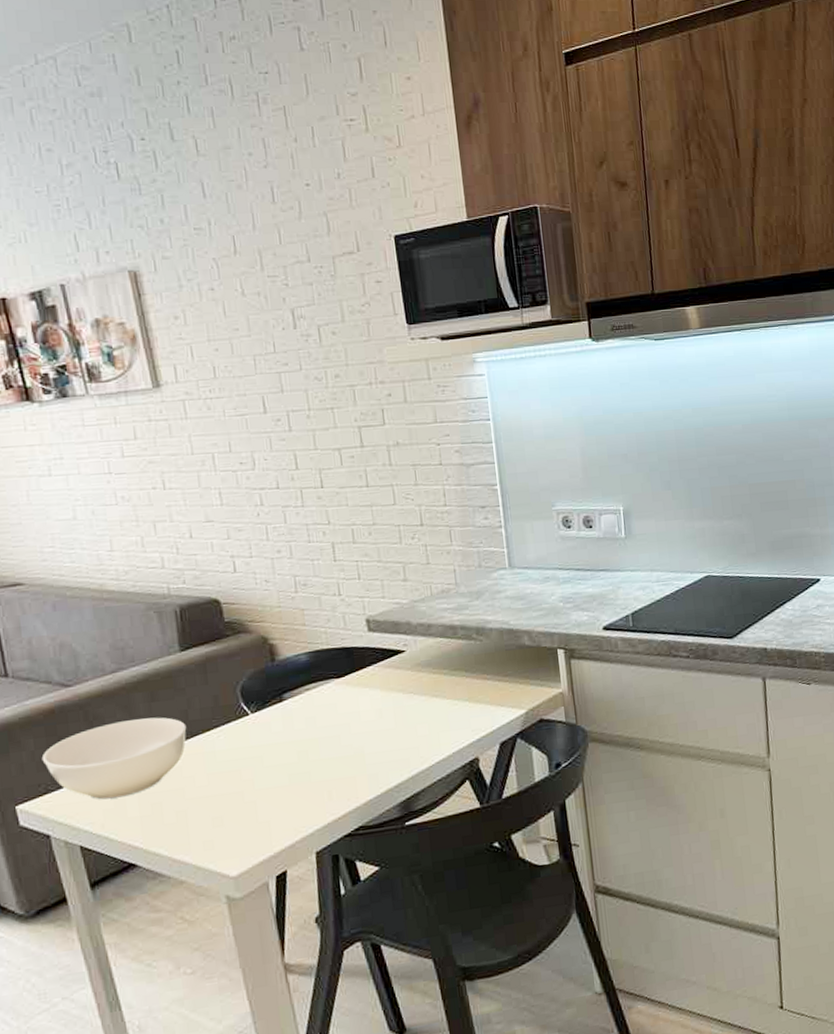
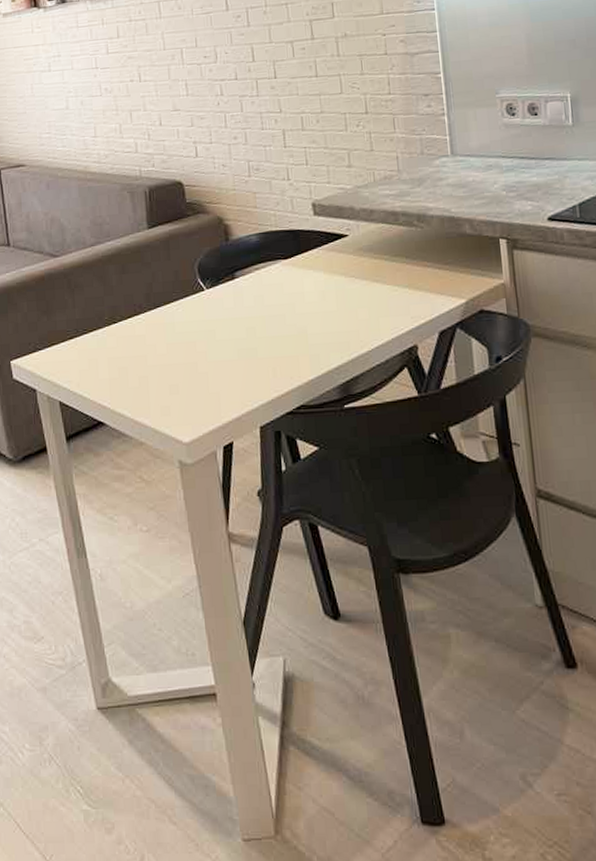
bowl: present [41,717,187,800] -> none [32,288,151,361]

